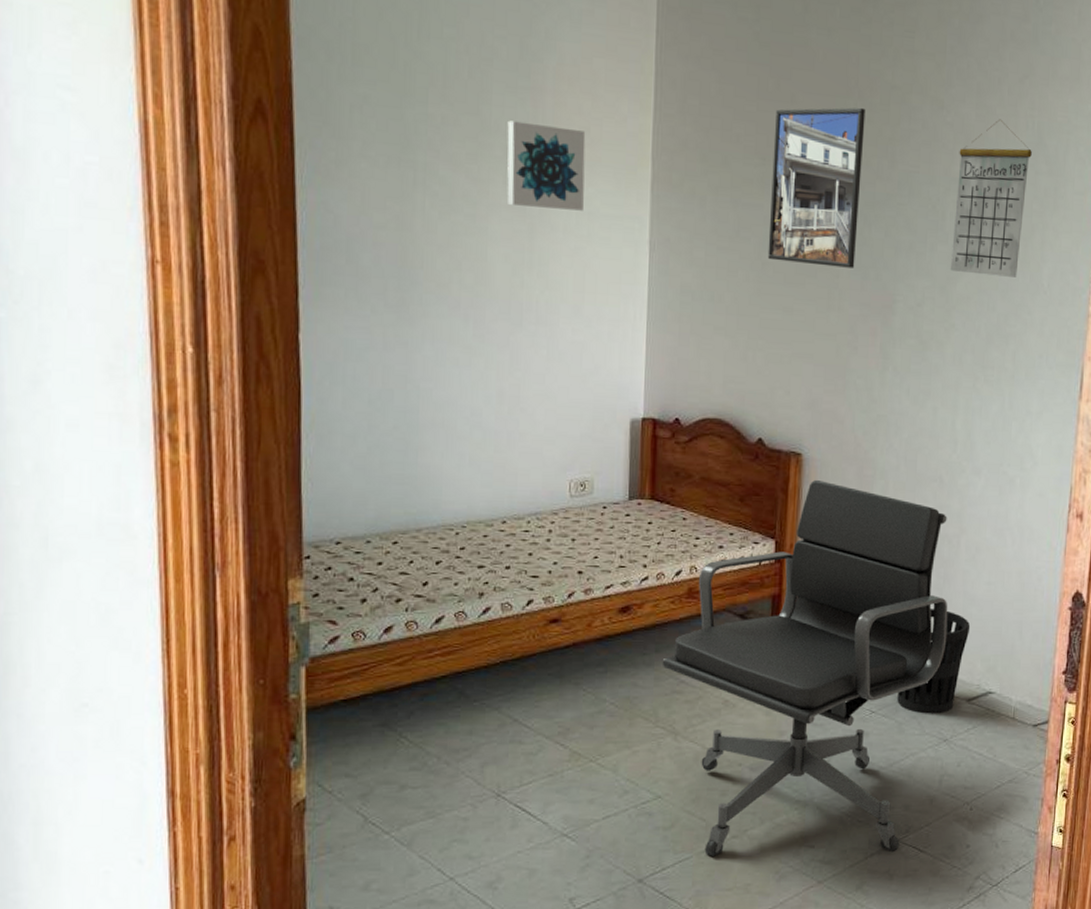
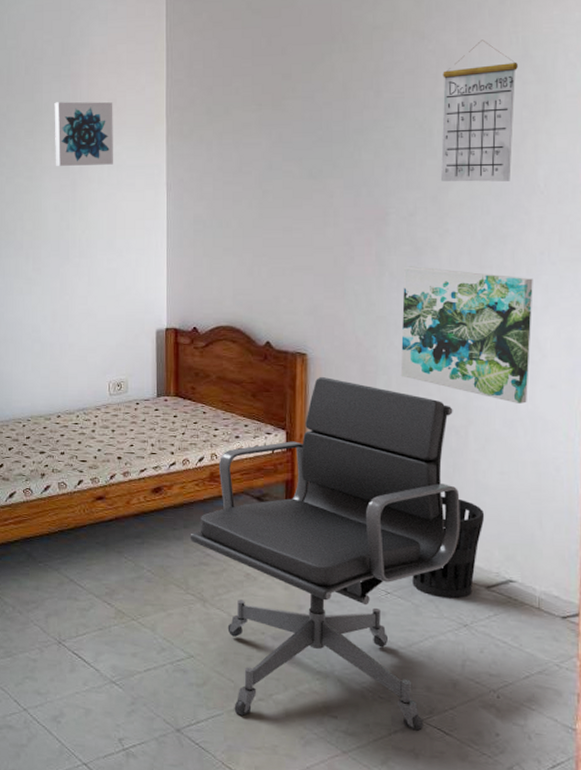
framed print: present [767,107,866,268] -> none [267,49,350,189]
wall art: none [898,361,1031,512] -> present [400,266,533,404]

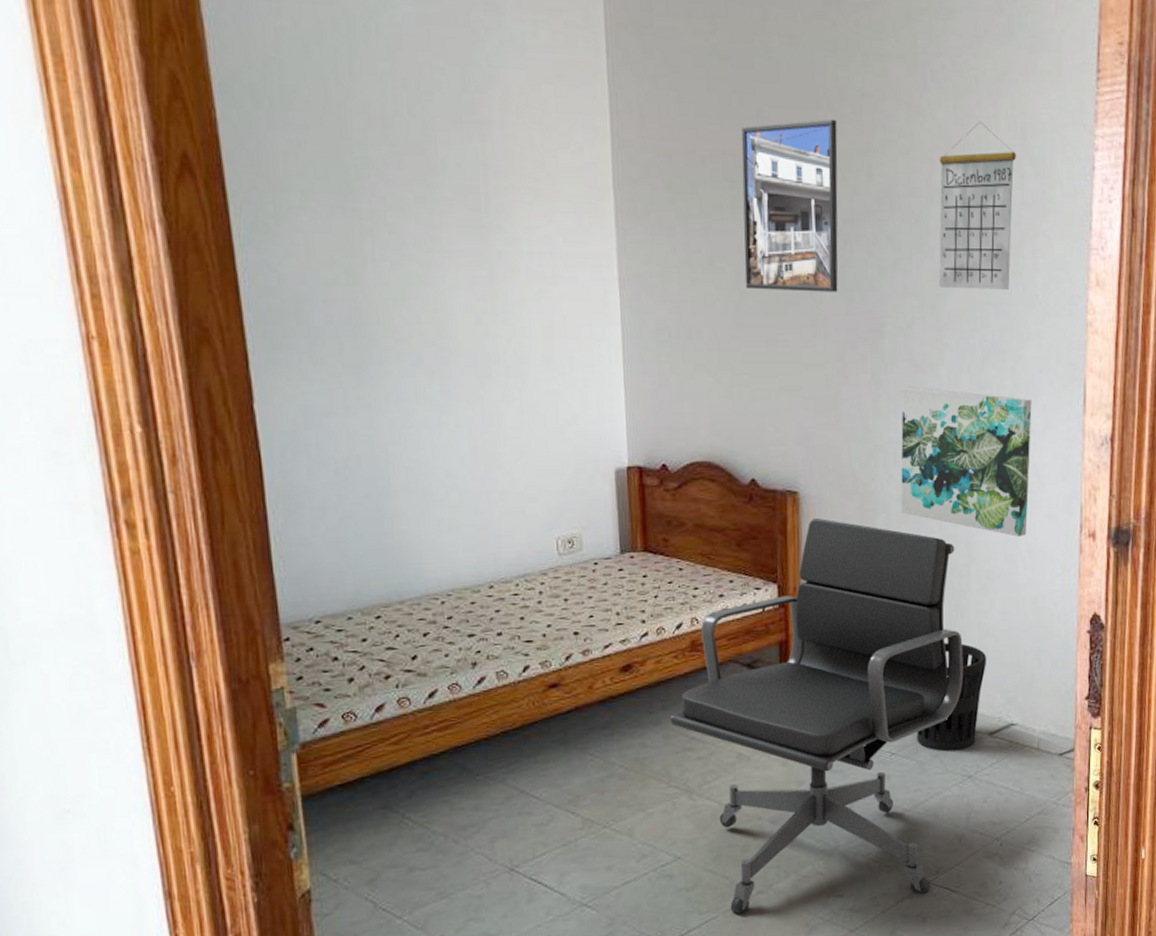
wall art: present [54,101,113,166] -> none [455,158,545,251]
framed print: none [267,49,350,189] -> present [741,119,838,292]

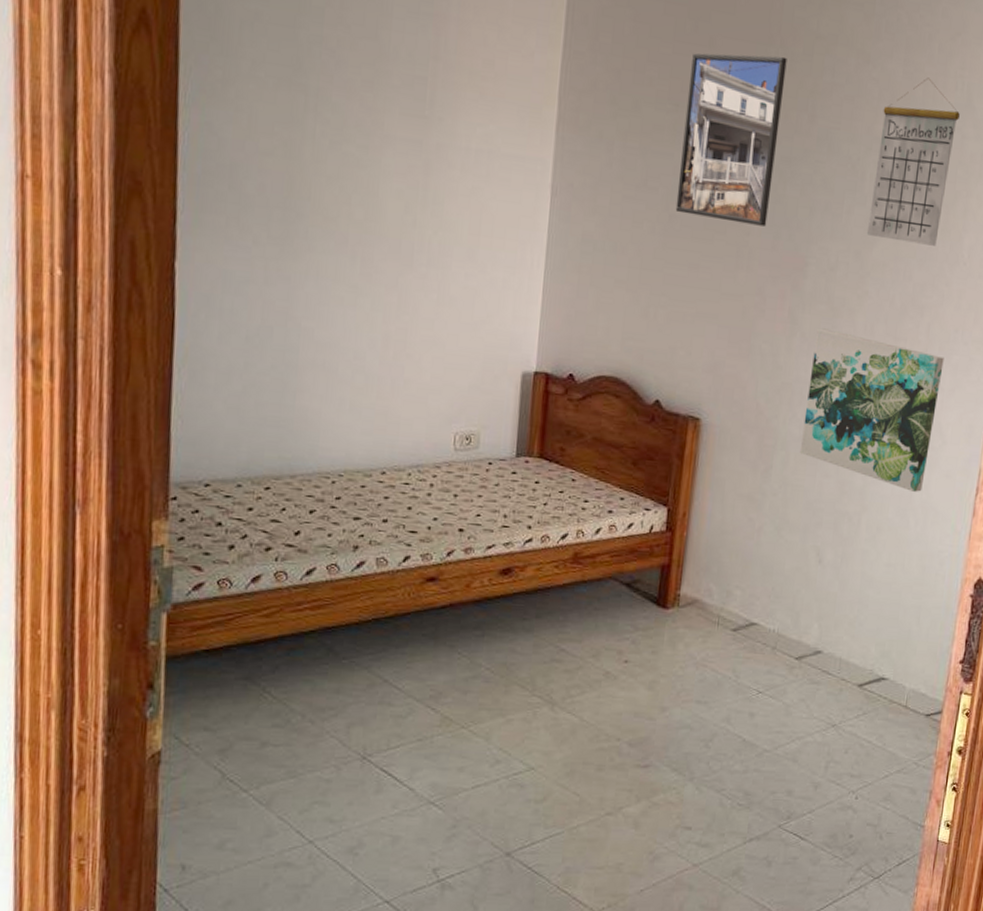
office chair: present [669,518,964,915] -> none [542,447,849,839]
wastebasket: present [917,643,987,752] -> none [786,588,867,698]

